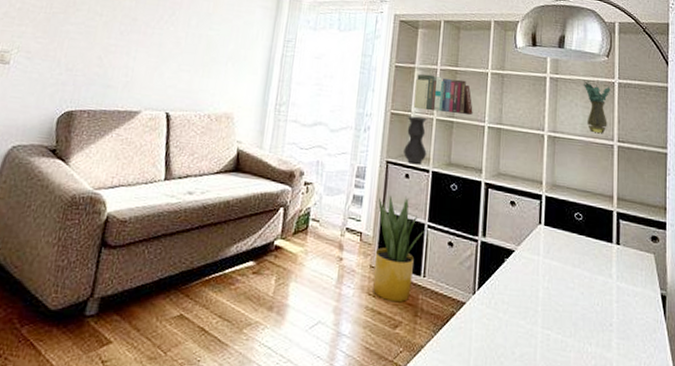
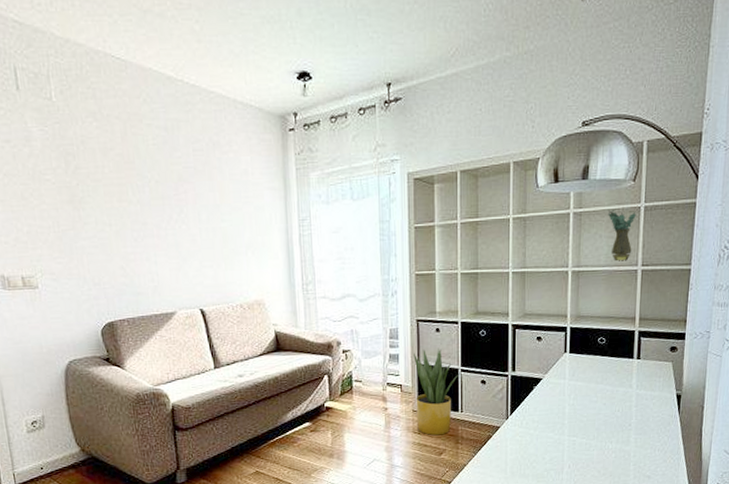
vase: present [404,116,427,164] -> none [432,273,454,318]
books: present [413,74,473,116] -> none [437,230,496,267]

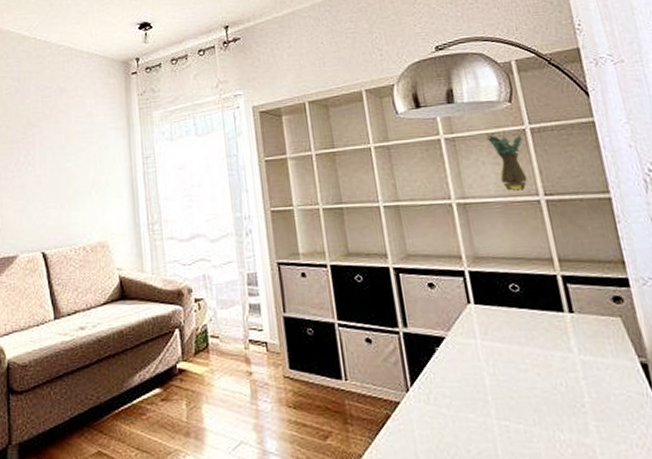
planter: present [414,347,458,436] -> none [278,296,335,412]

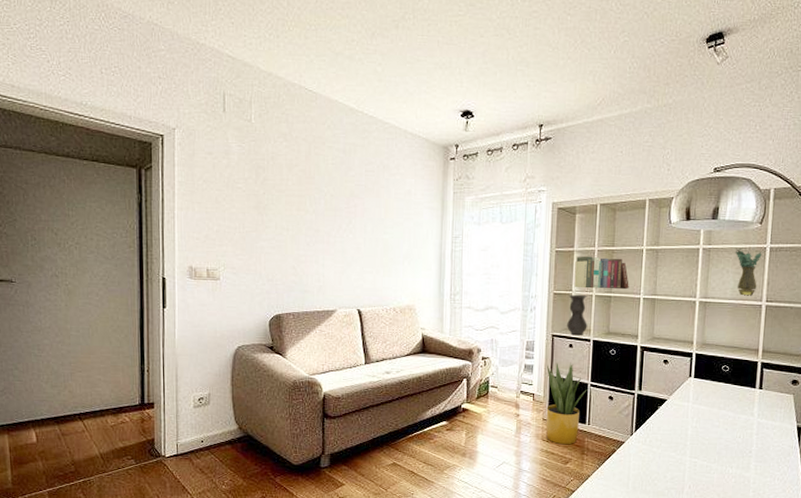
planter: none [278,296,335,412] -> present [545,362,587,445]
books: none [290,161,363,202] -> present [574,256,629,290]
vase: none [290,209,320,261] -> present [567,294,587,335]

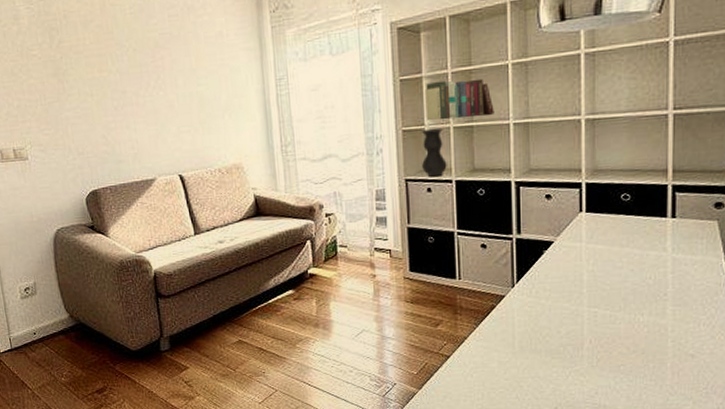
planter: present [545,362,587,445] -> none [403,209,454,305]
vase: present [735,247,762,296] -> none [627,46,664,106]

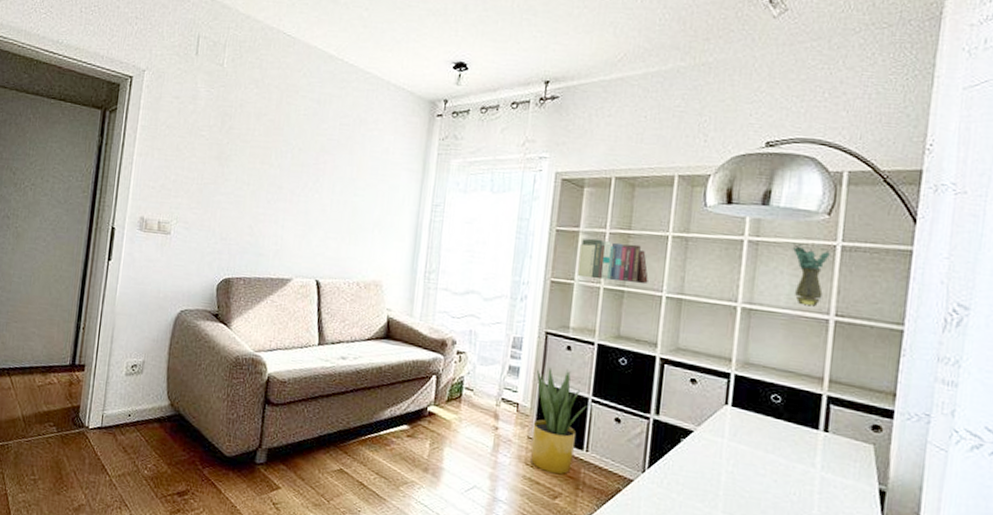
planter: none [403,209,454,305] -> present [530,367,588,475]
vase: present [421,128,447,177] -> none [565,284,592,336]
vase: none [627,46,664,106] -> present [792,242,830,307]

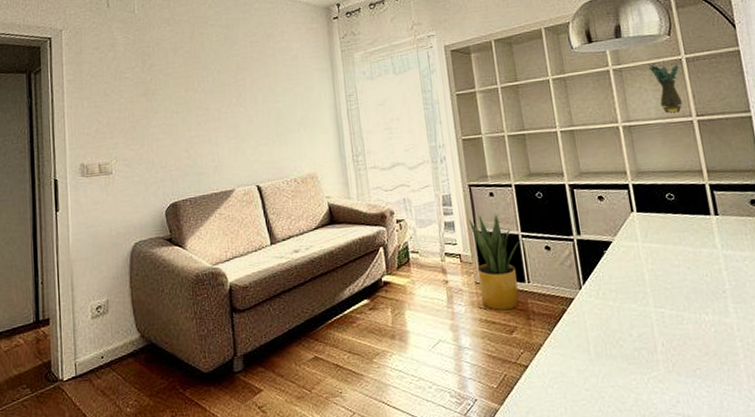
books: present [577,238,649,284] -> none [479,92,543,130]

